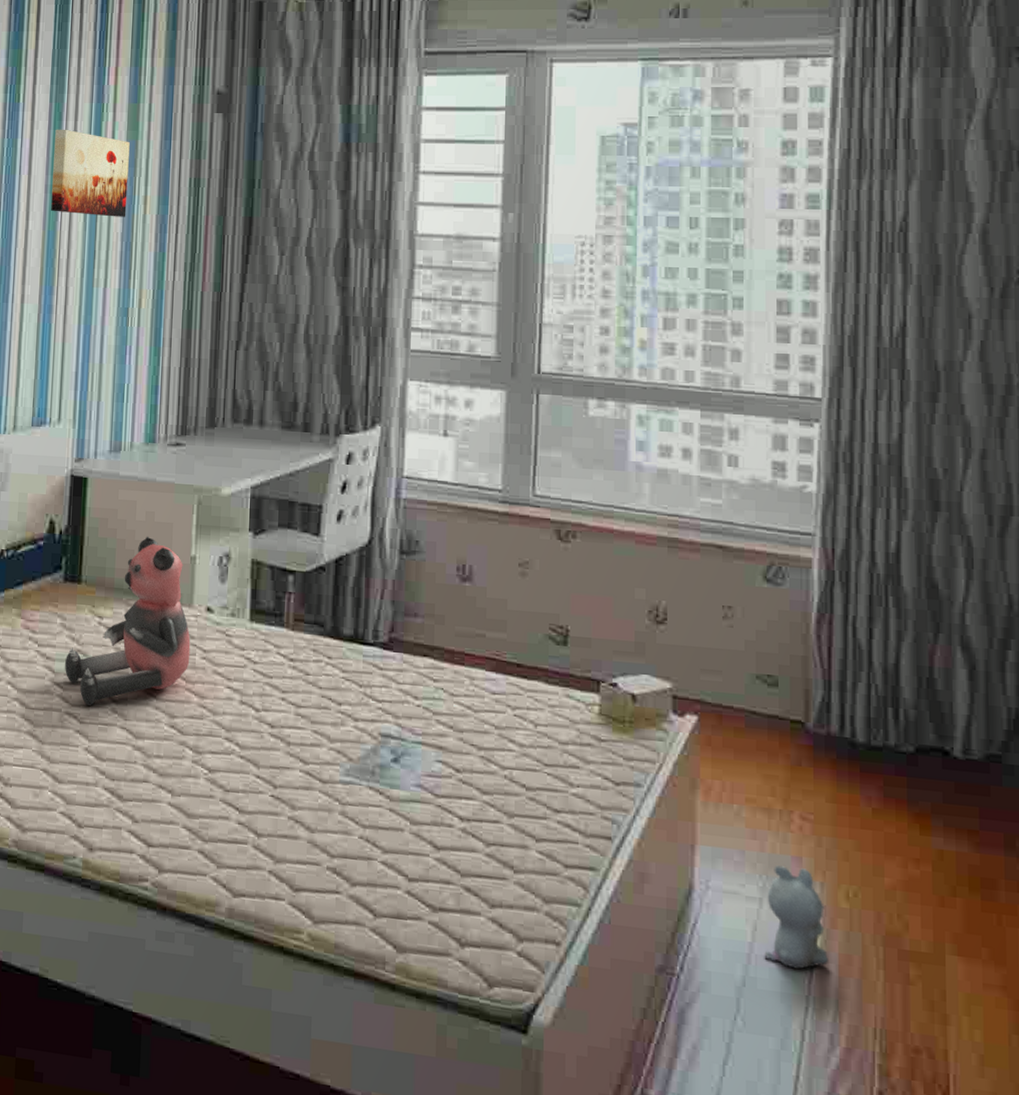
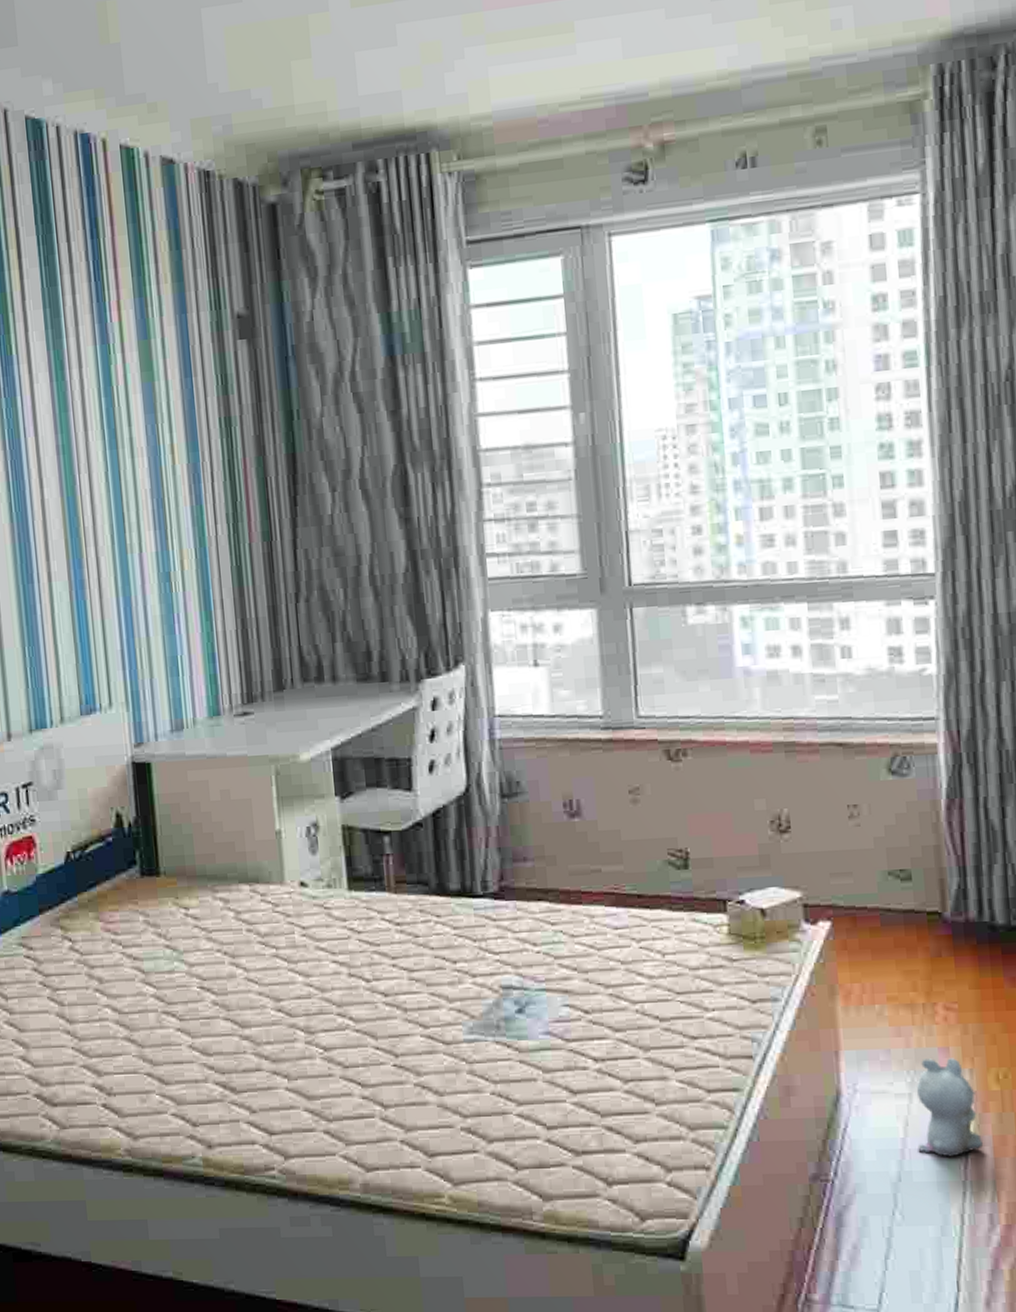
wall art: present [51,129,130,217] -> none [58,379,153,475]
bear: present [64,536,191,706] -> none [154,816,289,1001]

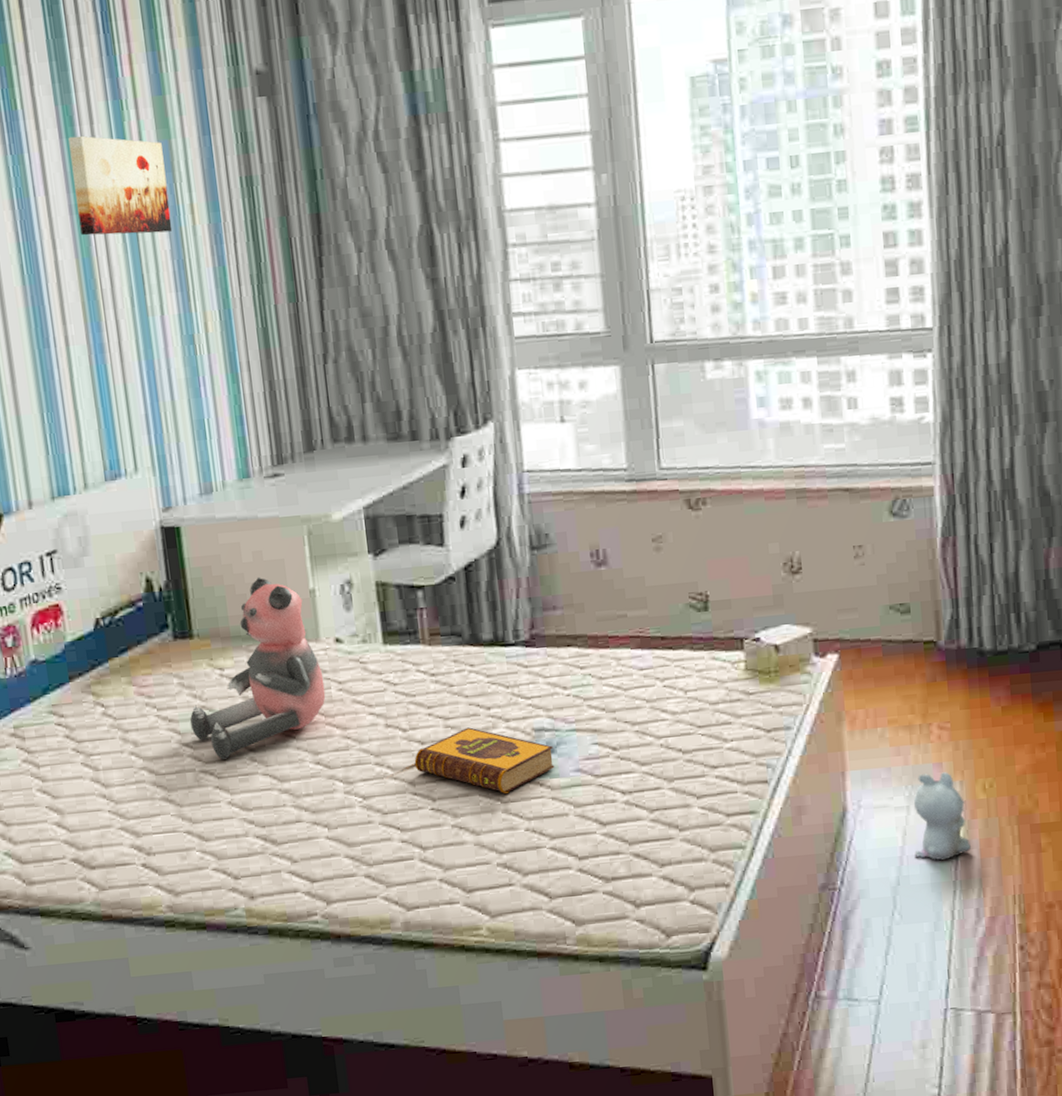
wall art: none [58,379,153,475] -> present [68,135,173,236]
bear: none [154,816,289,1001] -> present [190,576,326,760]
hardback book: none [377,981,523,1053] -> present [414,727,555,794]

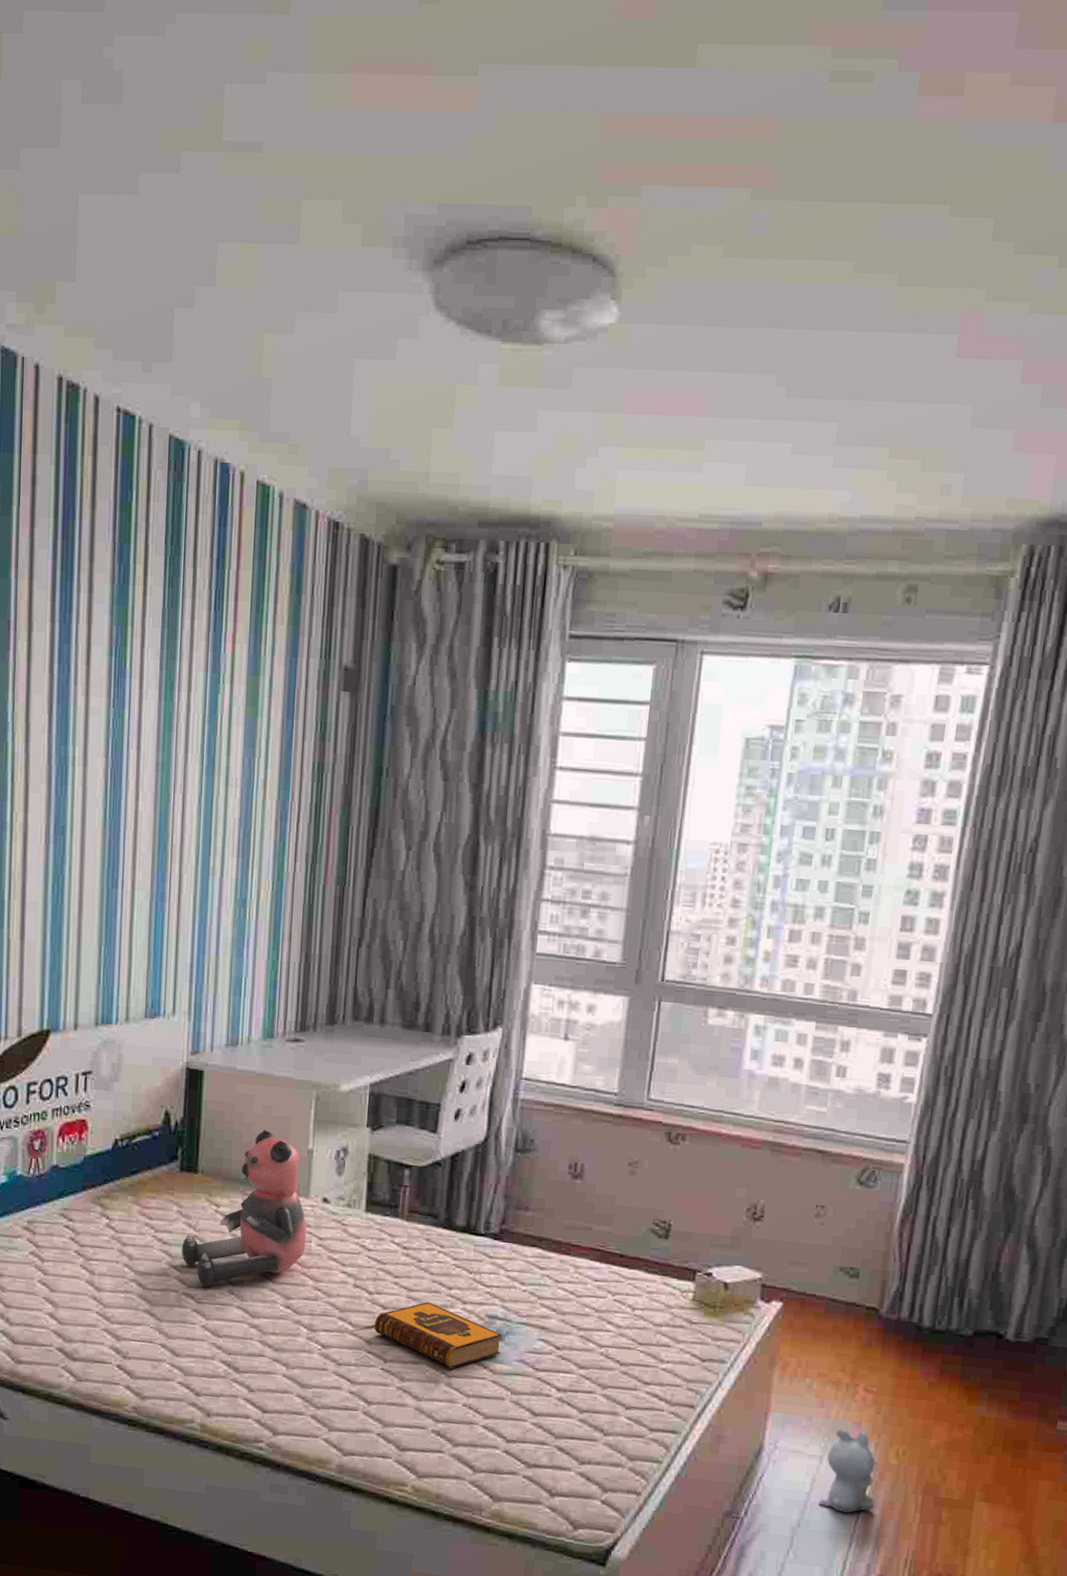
wall art: present [68,135,173,236] -> none [163,700,248,802]

